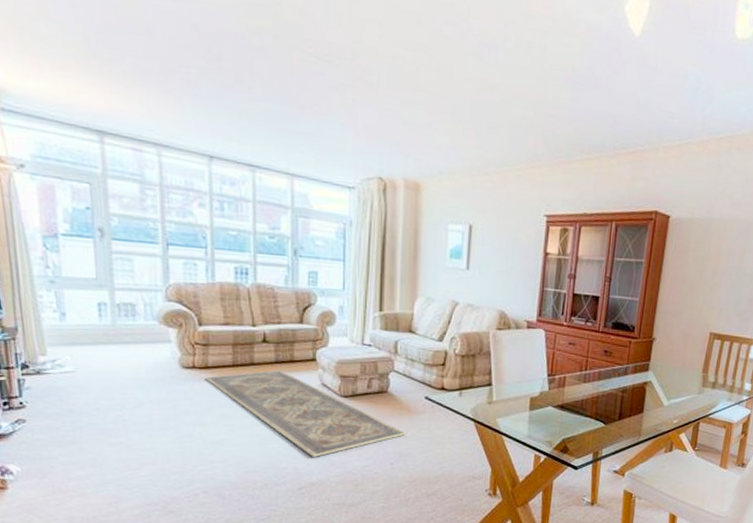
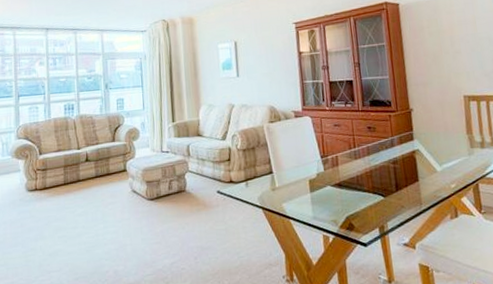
rug: present [205,370,406,457] -> none [44,183,205,259]

